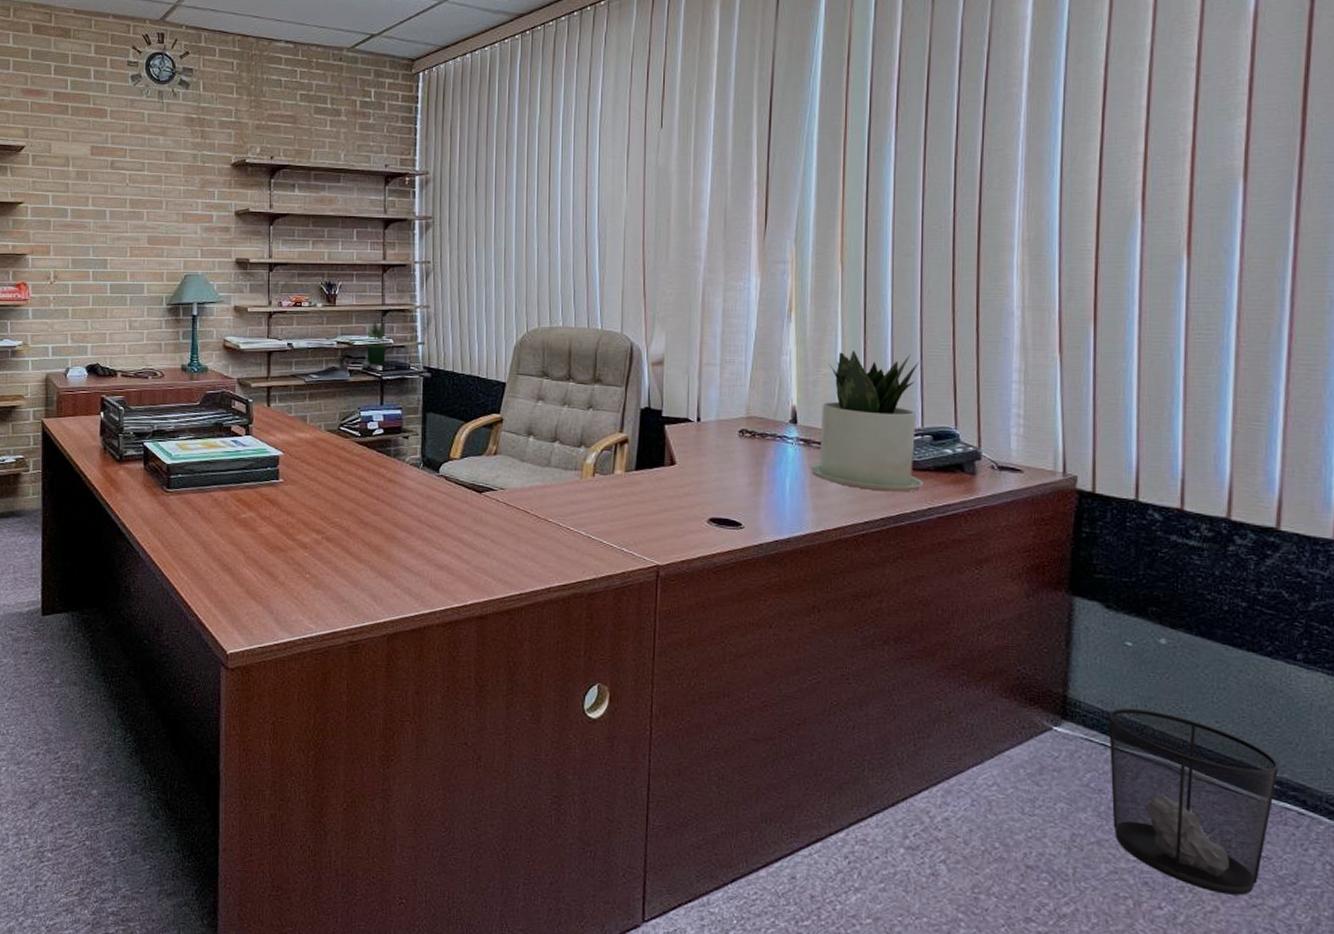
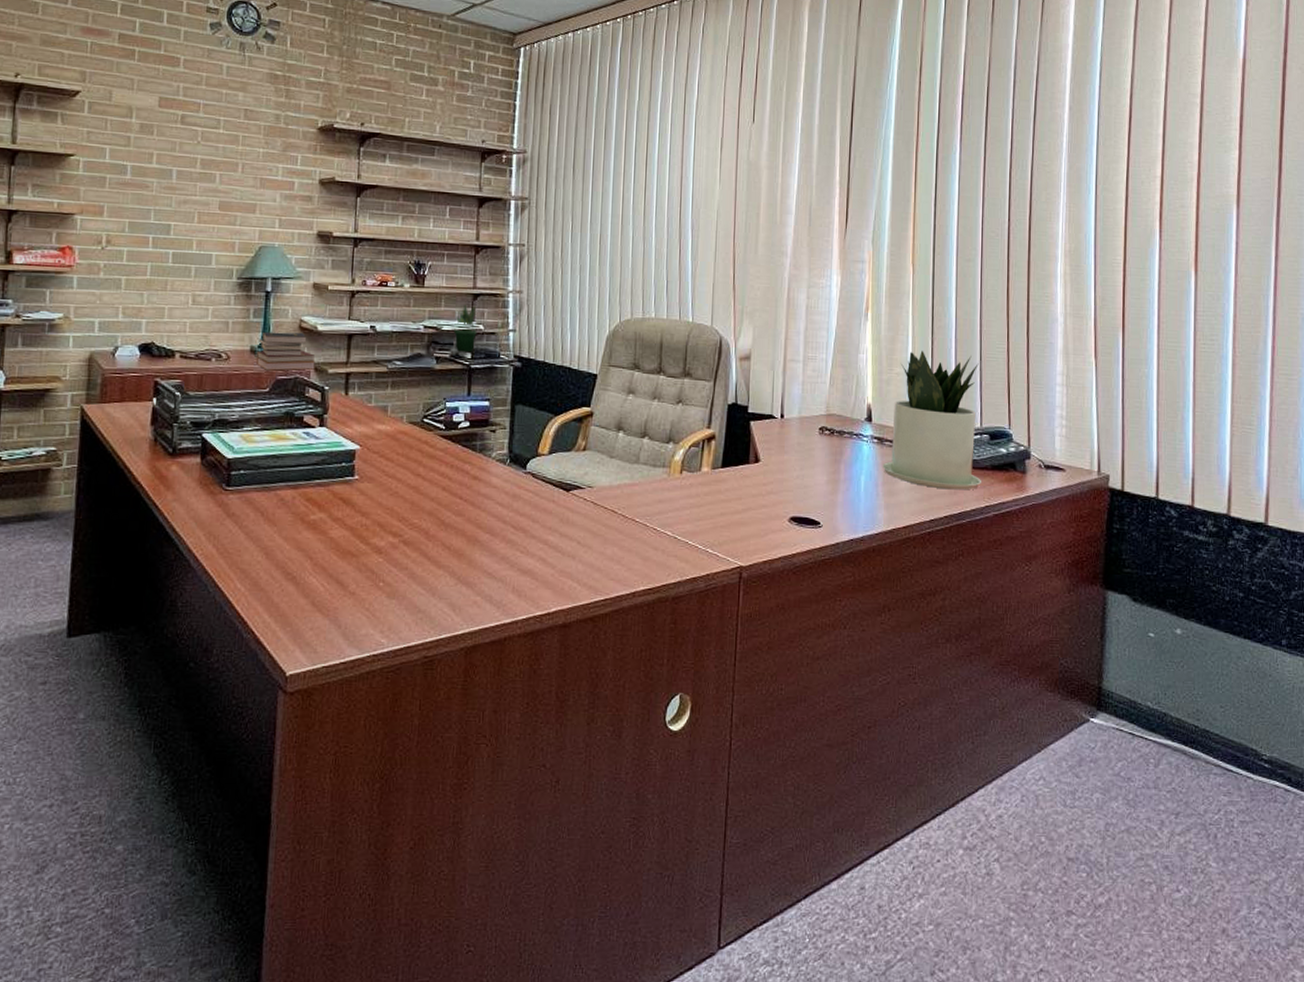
books: none [186,351,239,386] -> present [256,331,315,371]
waste bin: present [1108,708,1280,896] -> none [1135,697,1270,873]

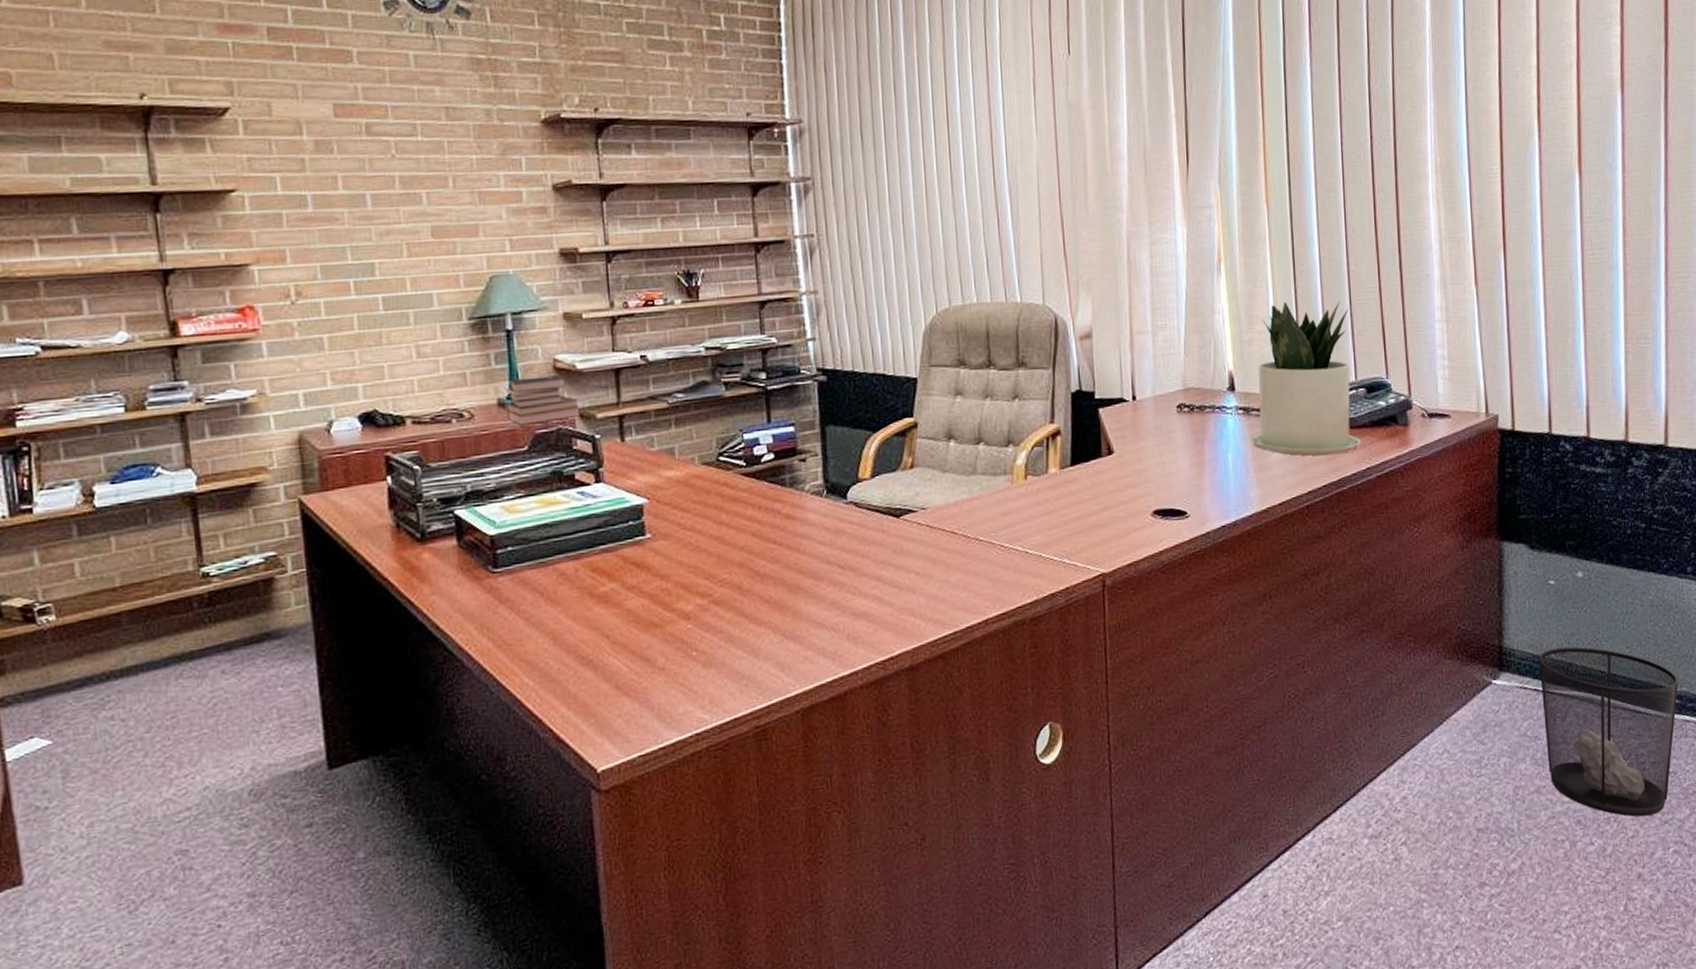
planter: present [454,305,477,353] -> none [742,315,770,373]
waste bin: none [1135,697,1270,873] -> present [1538,646,1679,817]

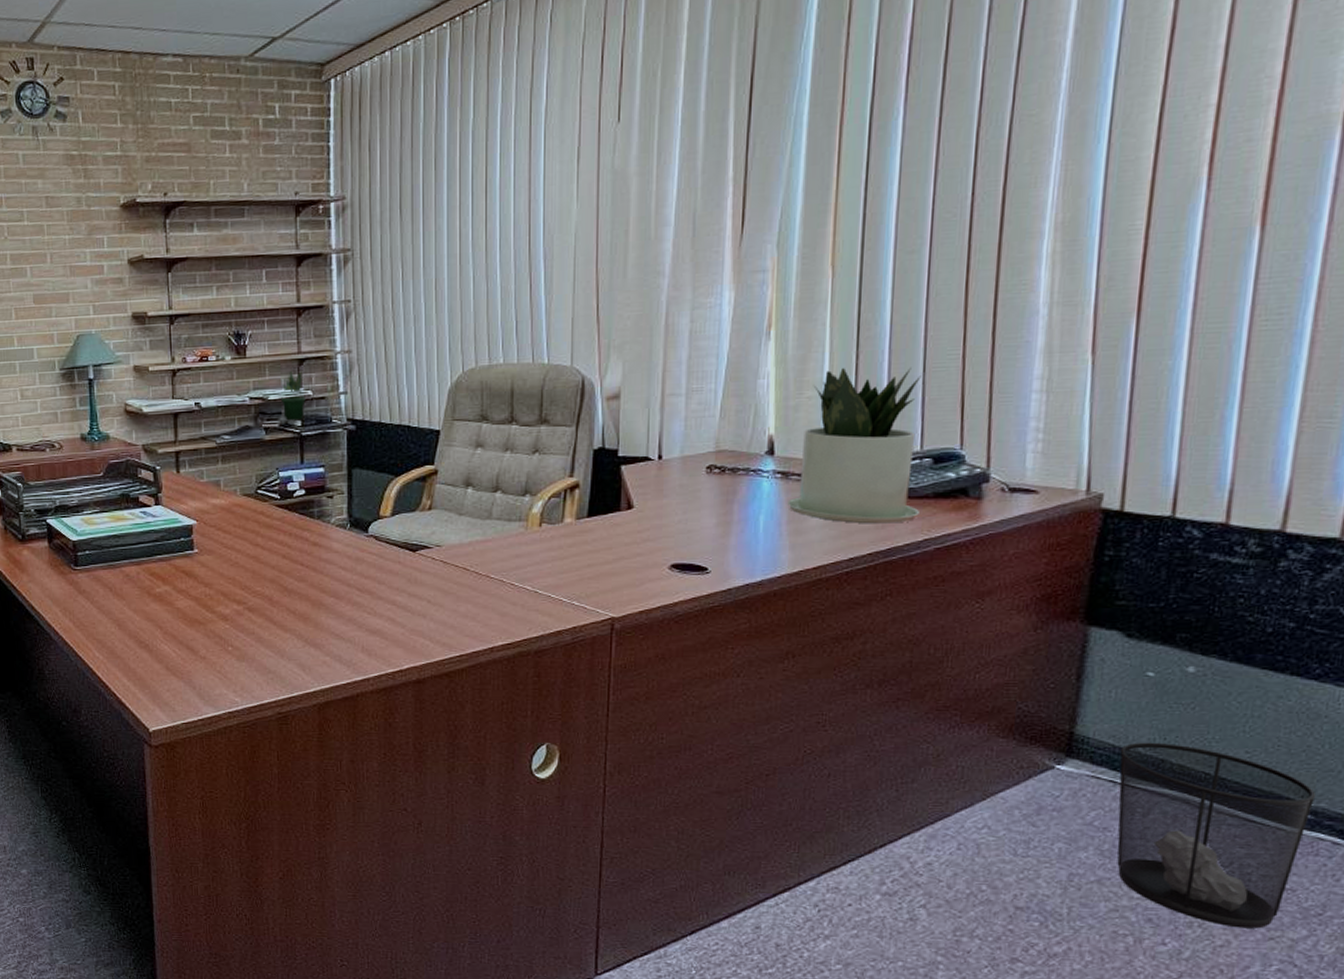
books: present [505,375,580,425] -> none [86,417,145,456]
planter: none [742,315,770,373] -> present [281,371,306,421]

